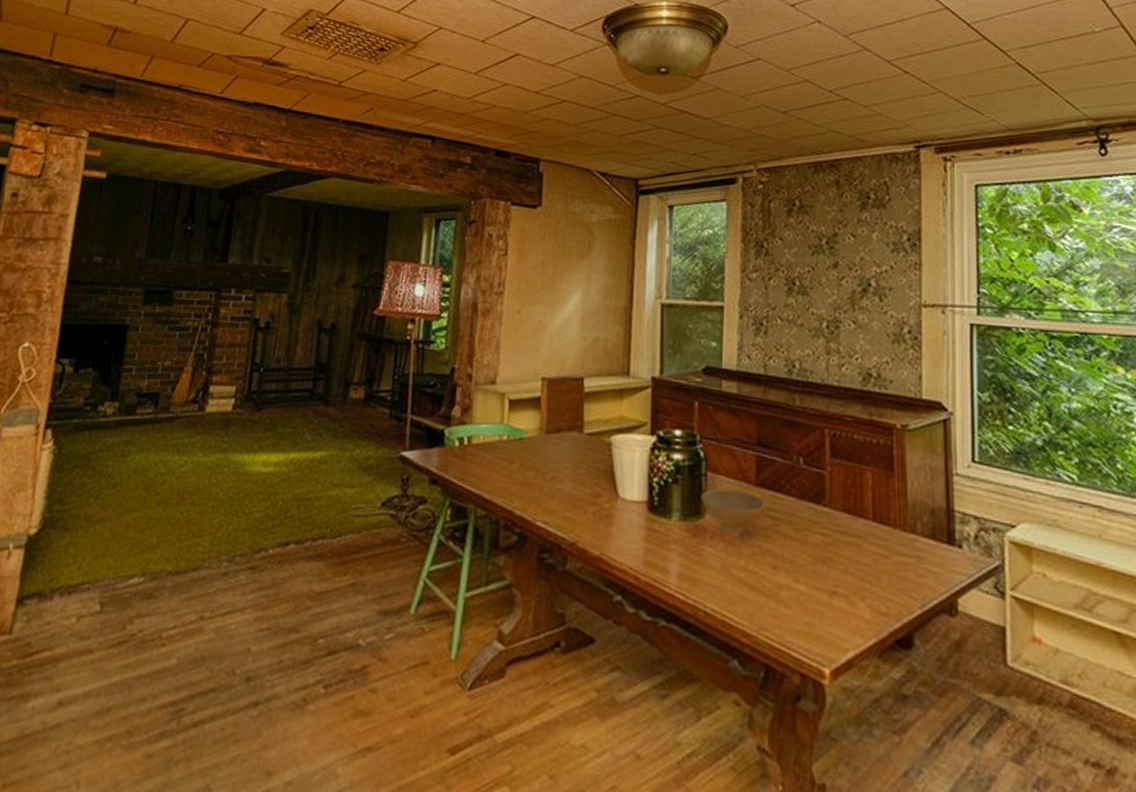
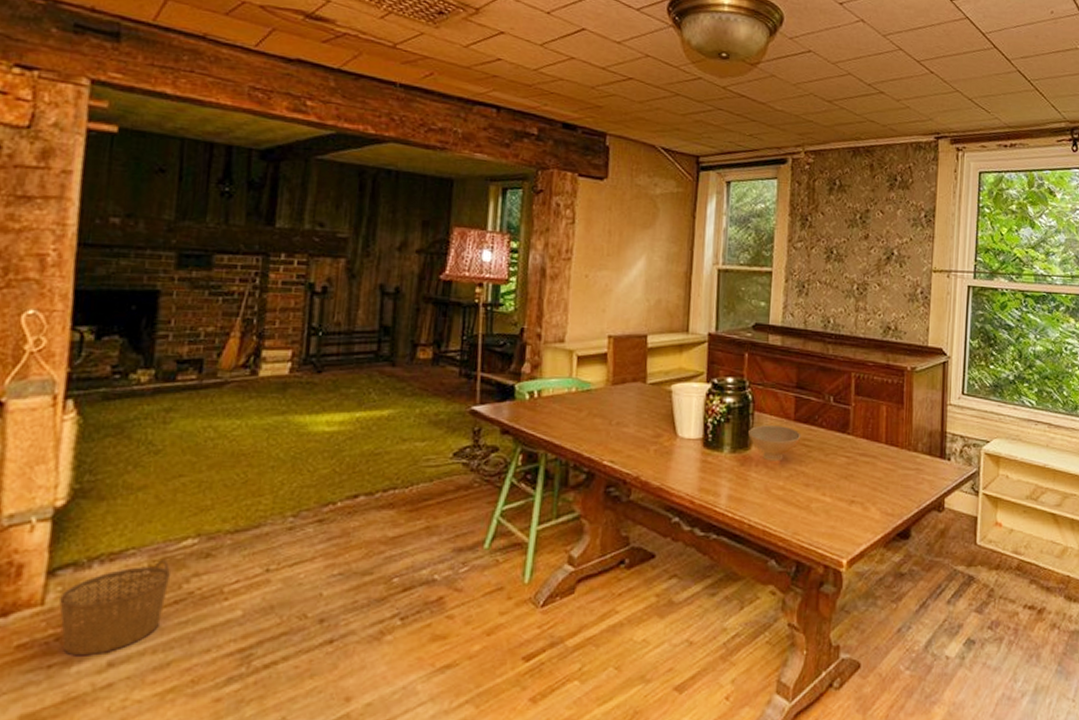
basket: none [22,596,118,692] -> present [59,558,172,656]

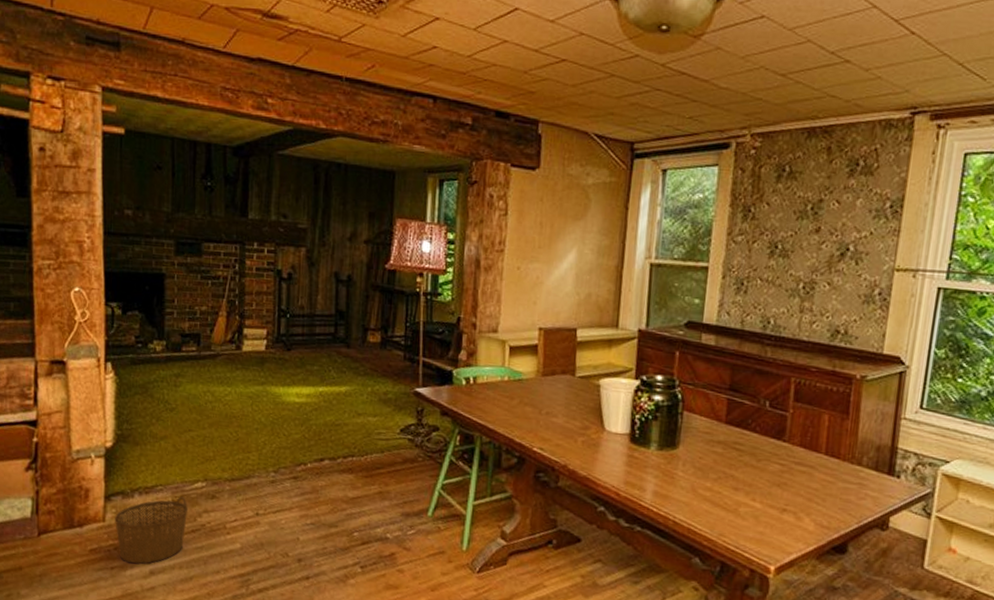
bowl: present [748,425,802,462] -> none [676,425,733,463]

